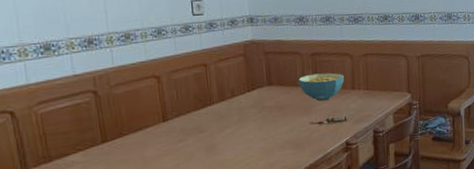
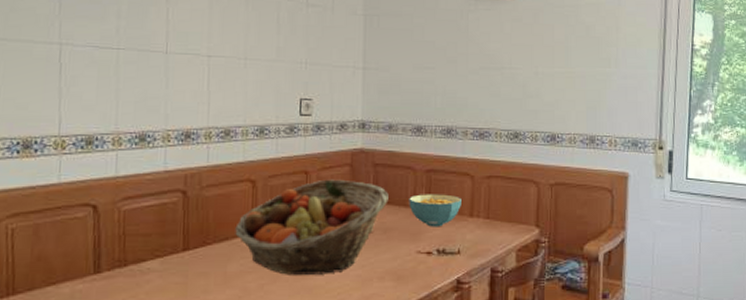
fruit basket: none [147,68,281,154] -> present [235,179,389,275]

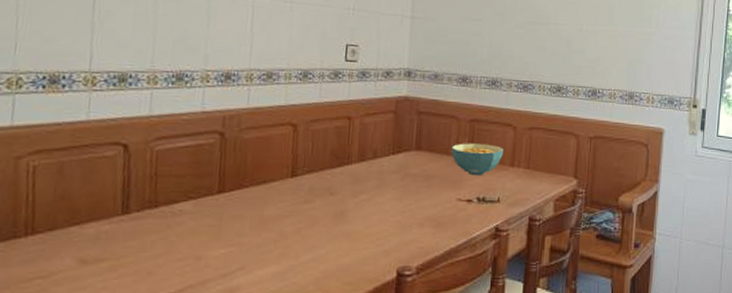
fruit basket: present [235,179,389,275] -> none [273,125,432,220]

